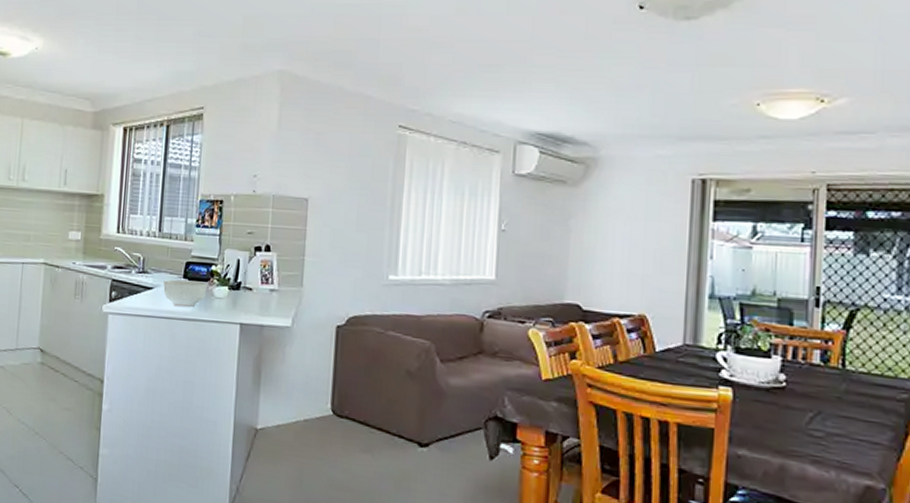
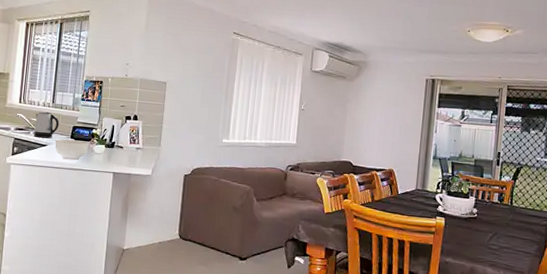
kettle: none [136,243,168,279] -> present [34,111,59,139]

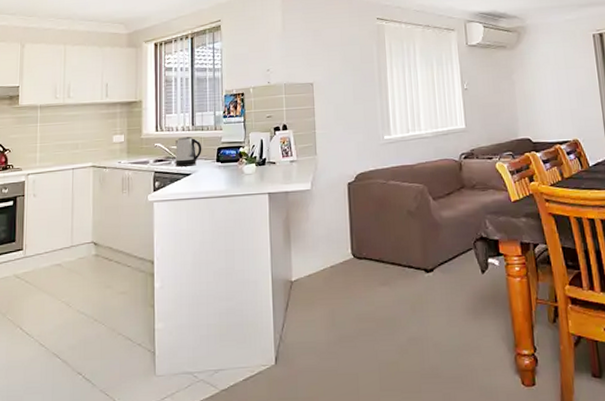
bowl: present [55,139,89,160] -> none [200,162,238,187]

